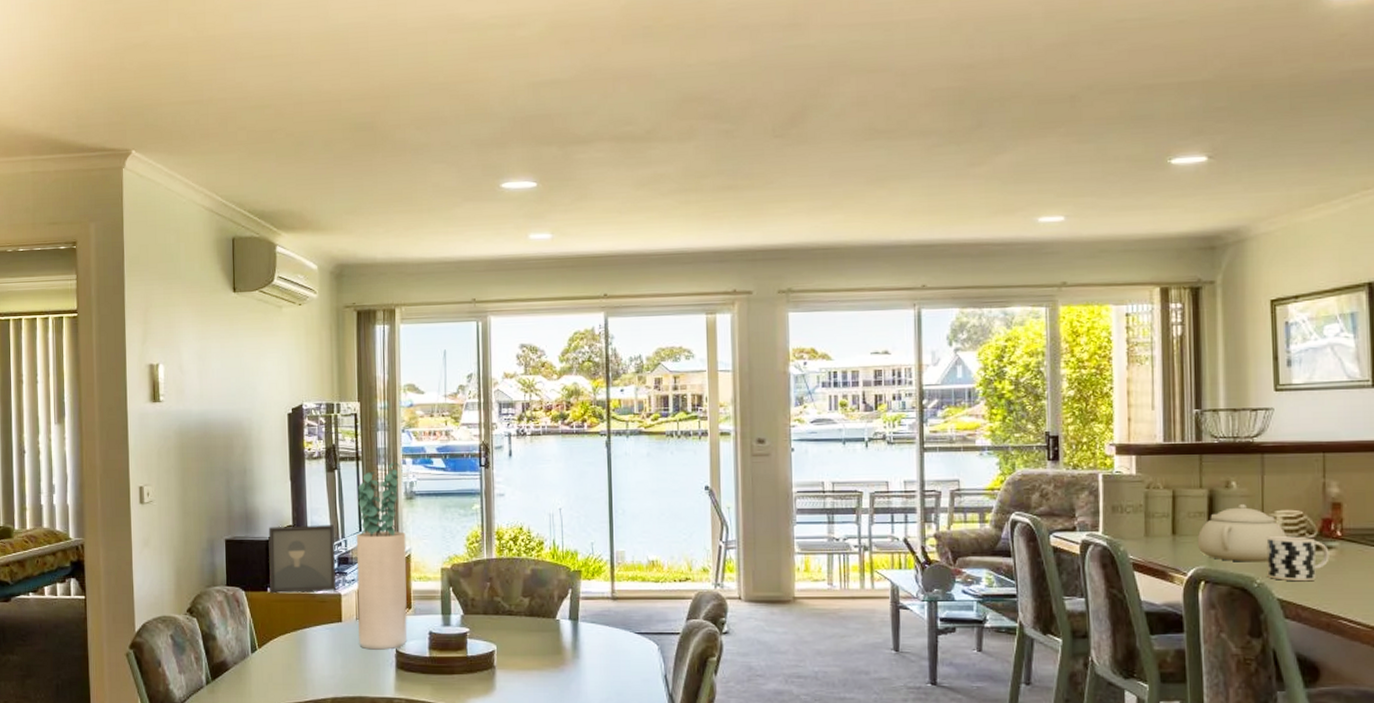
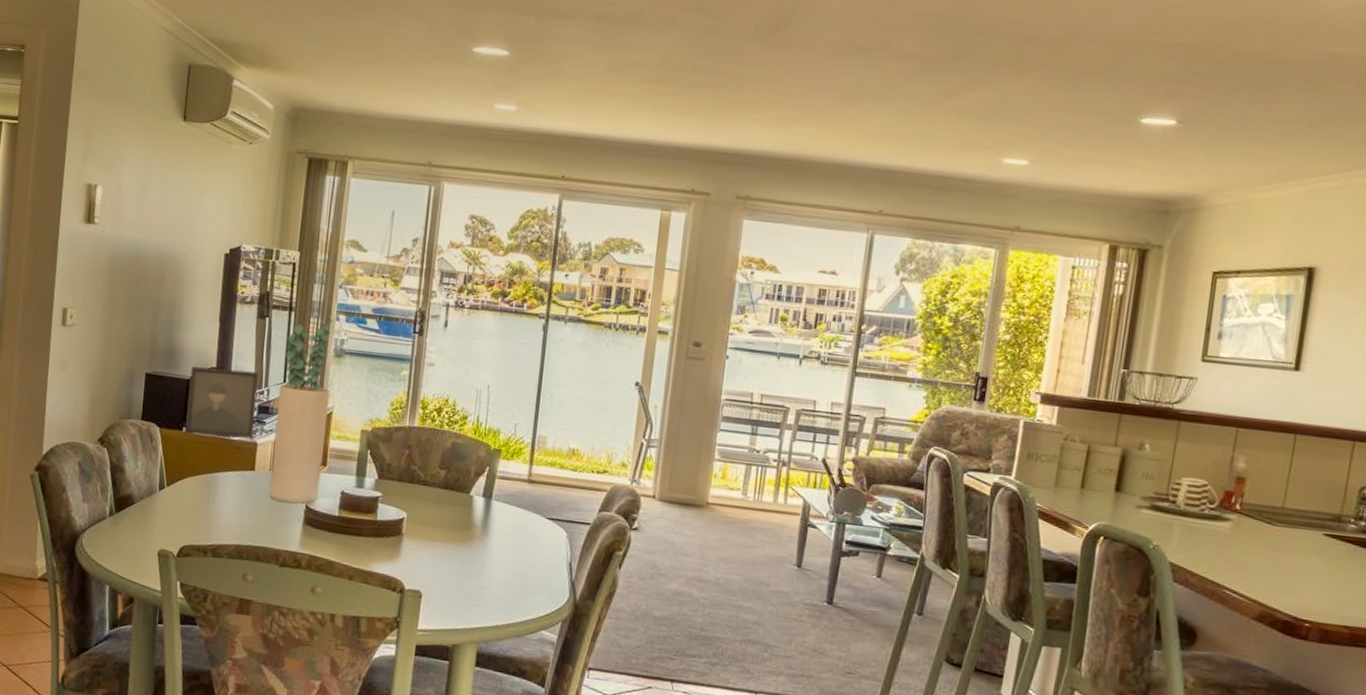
teapot: present [1197,504,1286,562] -> none [1102,467,1189,526]
cup: present [1266,536,1330,582] -> none [1164,501,1226,550]

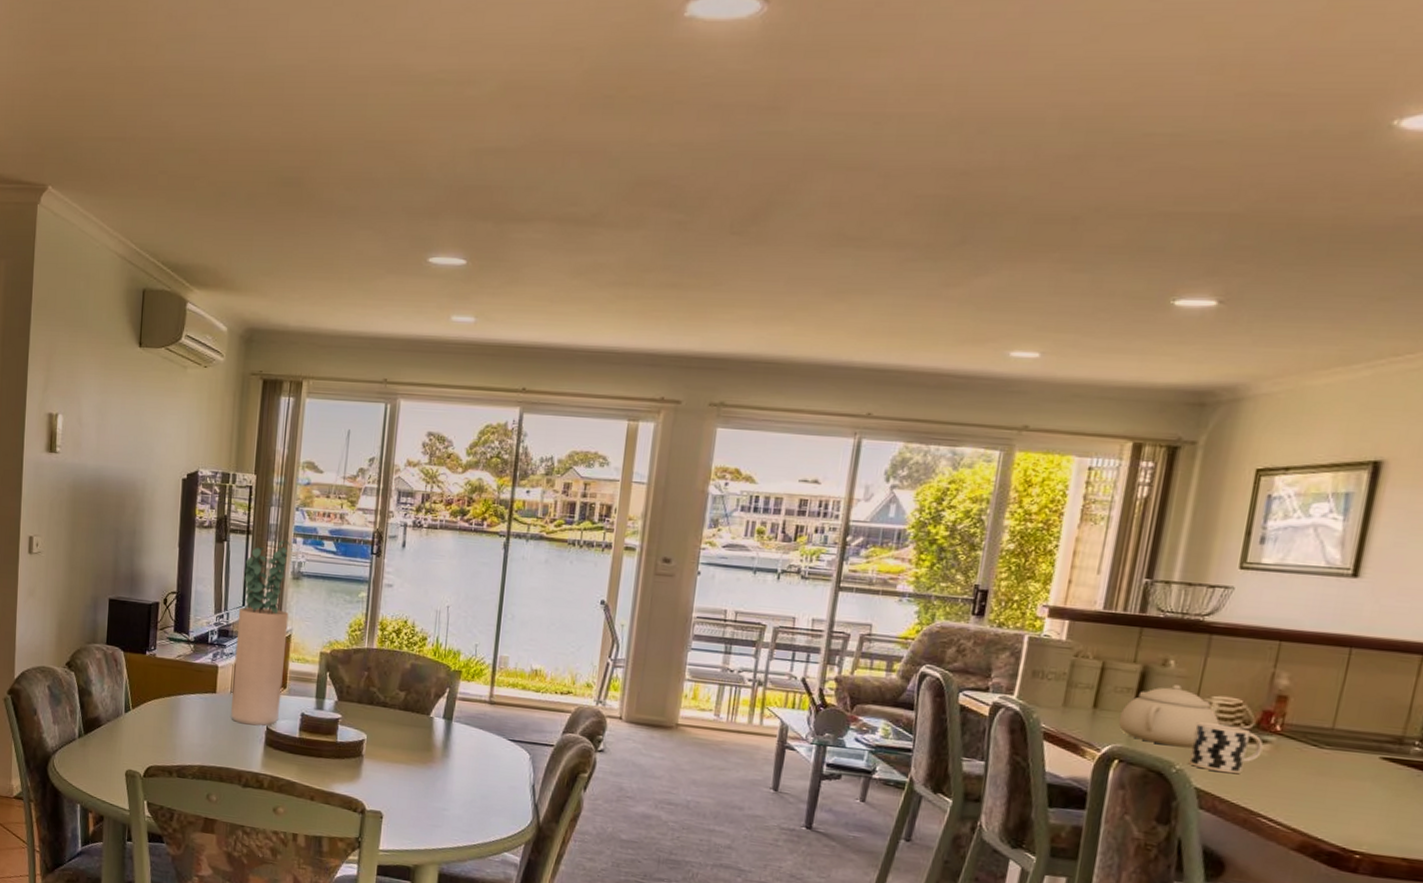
picture frame: present [185,366,259,438] -> none [148,591,219,661]
teapot: none [1102,467,1189,526] -> present [1118,685,1219,748]
cup: none [1164,501,1226,550] -> present [1189,722,1264,775]

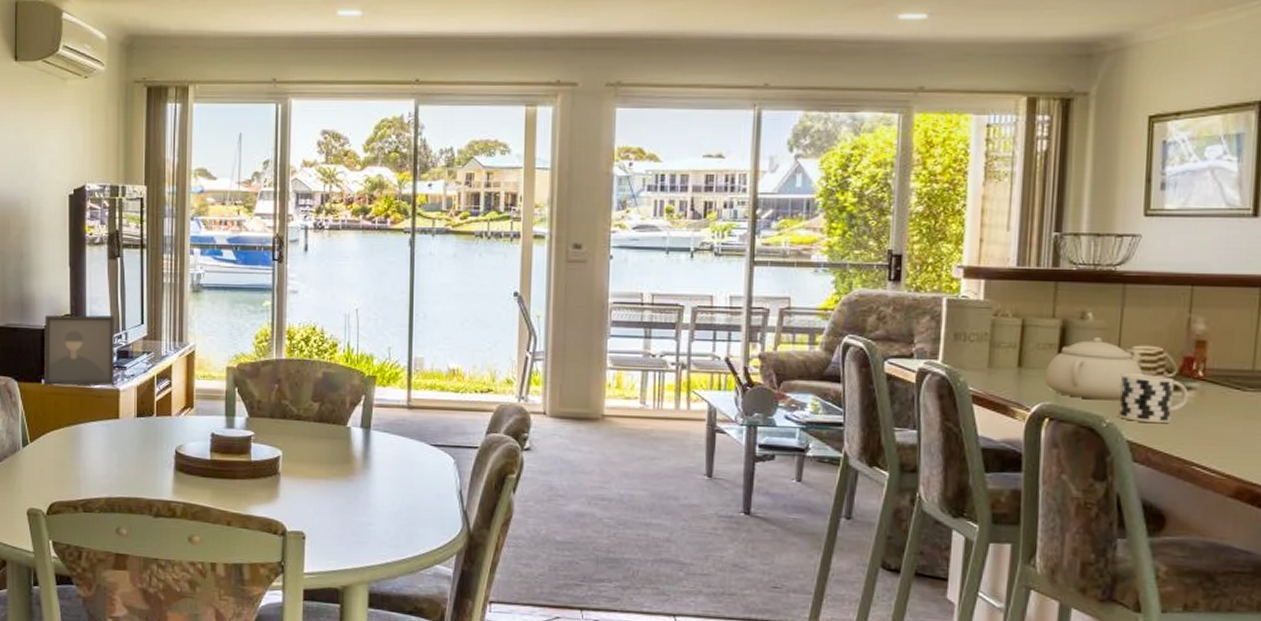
picture frame: none [148,591,219,661] -> present [44,315,115,386]
vase: present [231,530,290,727] -> none [137,241,191,451]

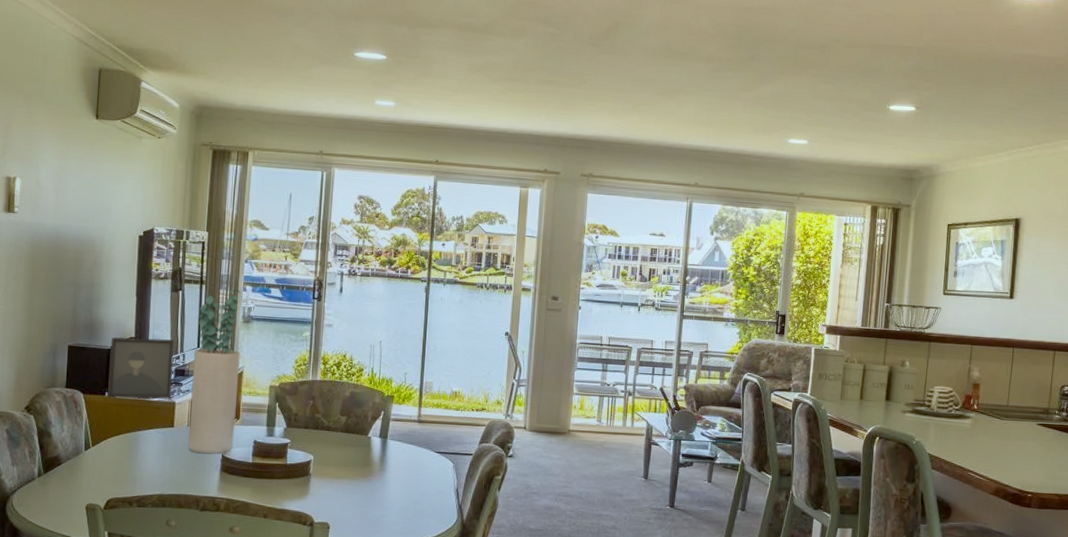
vase: none [137,241,191,451] -> present [188,280,240,455]
teapot: present [1044,337,1143,401] -> none [877,380,940,425]
cup: present [1118,373,1188,424] -> none [923,406,968,442]

